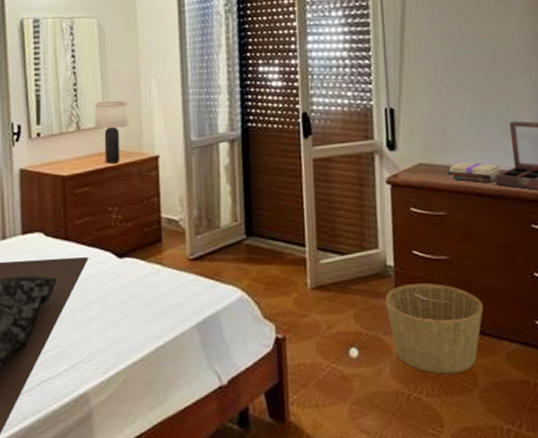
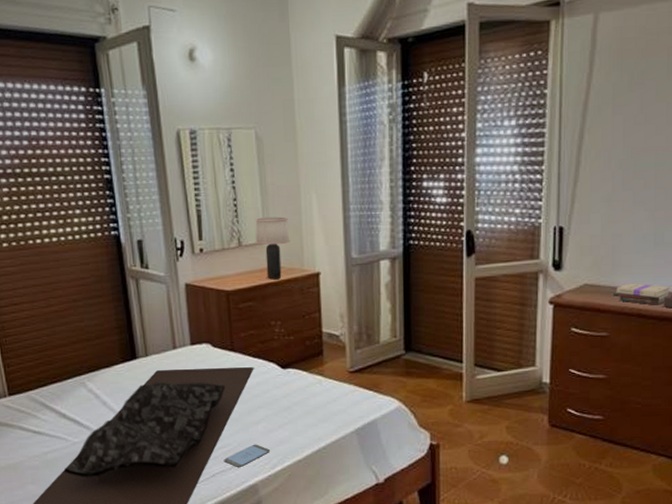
smartphone: none [51,344,103,373] -> present [224,444,270,467]
basket: present [385,283,484,375] -> none [538,400,636,482]

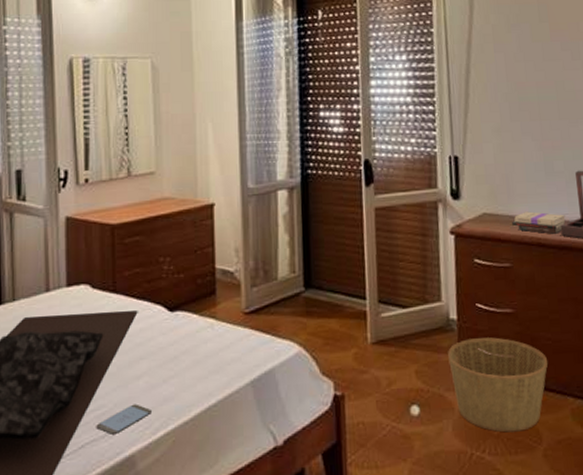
table lamp: present [255,216,290,280] -> none [146,145,184,212]
basket: none [538,400,636,482] -> present [448,337,548,433]

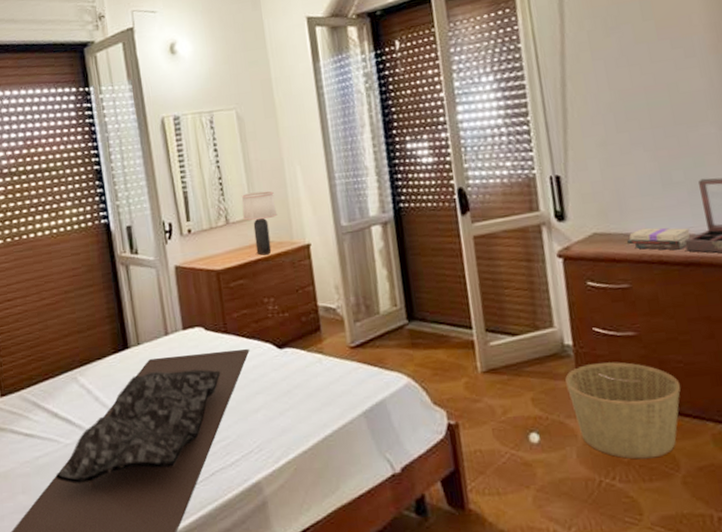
smartphone: present [96,404,151,434] -> none [223,435,272,463]
table lamp: none [146,145,184,212] -> present [241,191,278,256]

